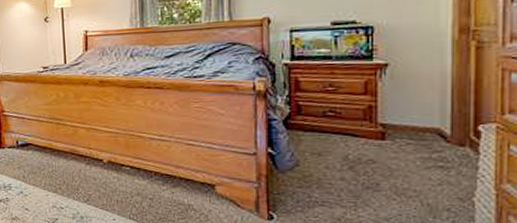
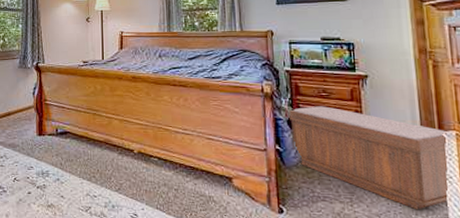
bench: none [286,102,484,213] -> present [289,106,449,210]

